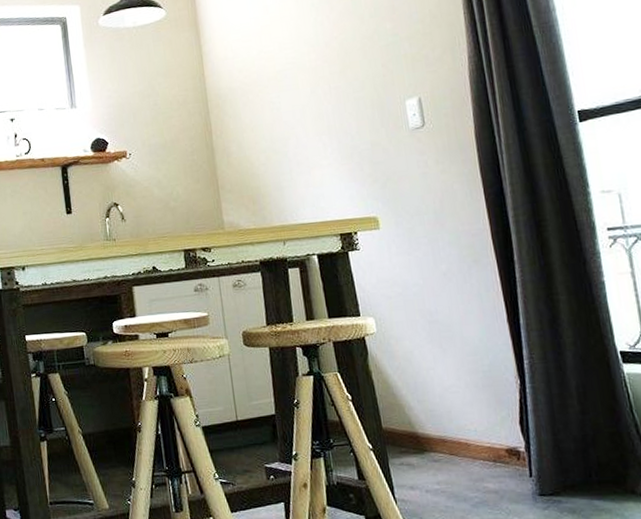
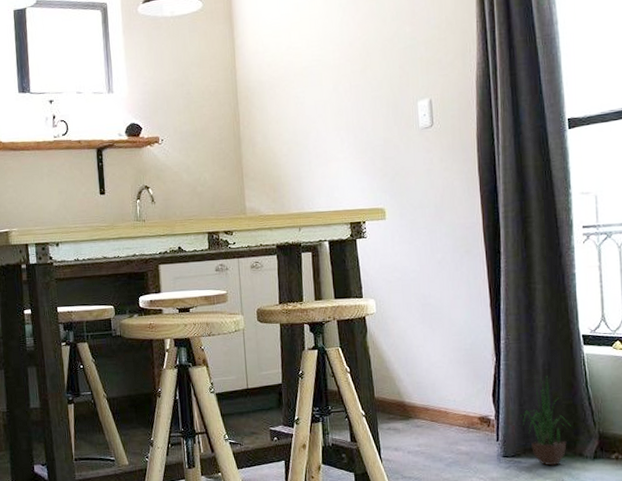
potted plant: none [552,399,618,506] -> present [518,376,571,466]

